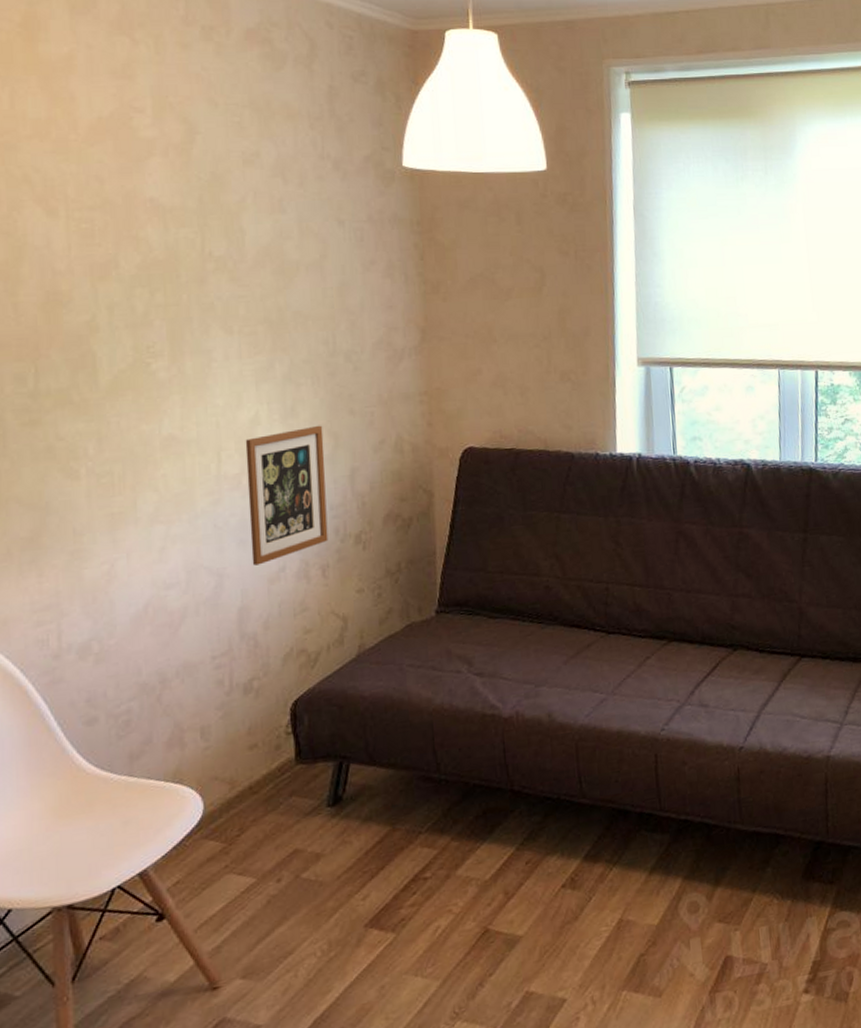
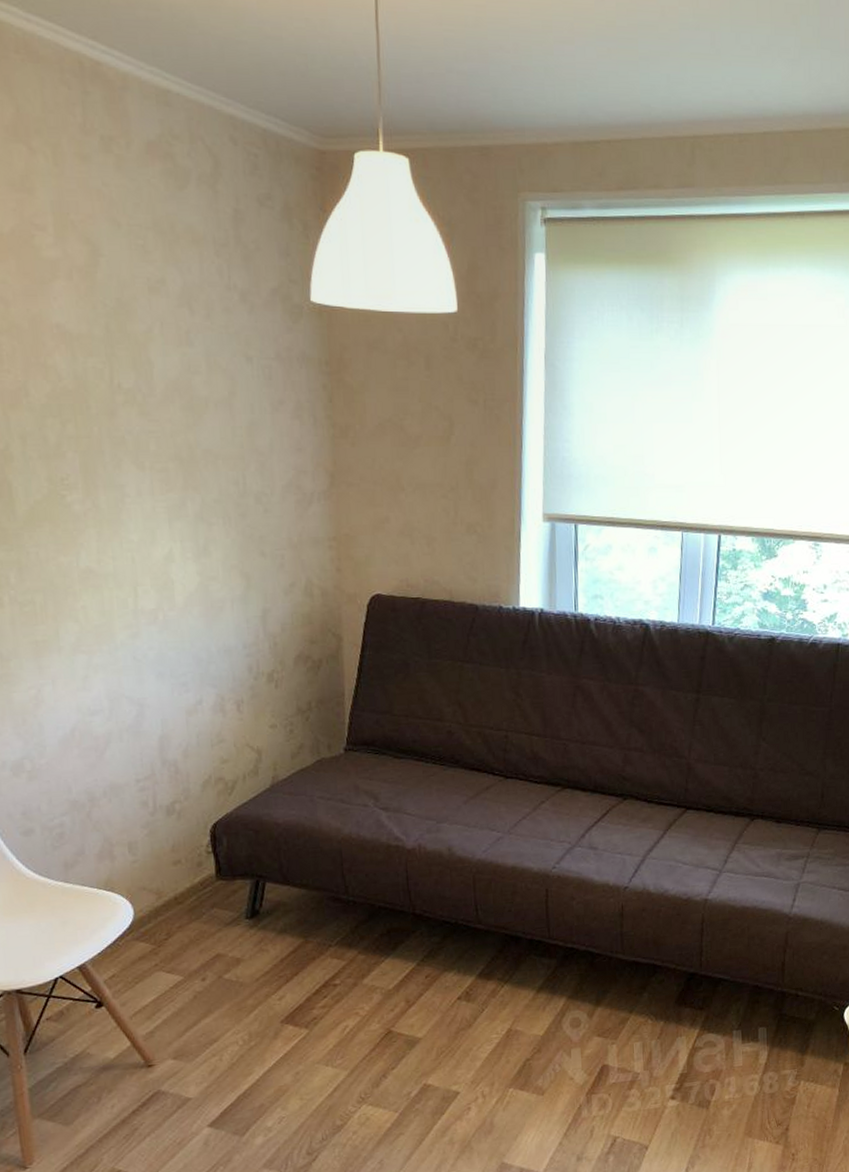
picture frame: present [245,425,329,566] -> none [160,565,242,698]

